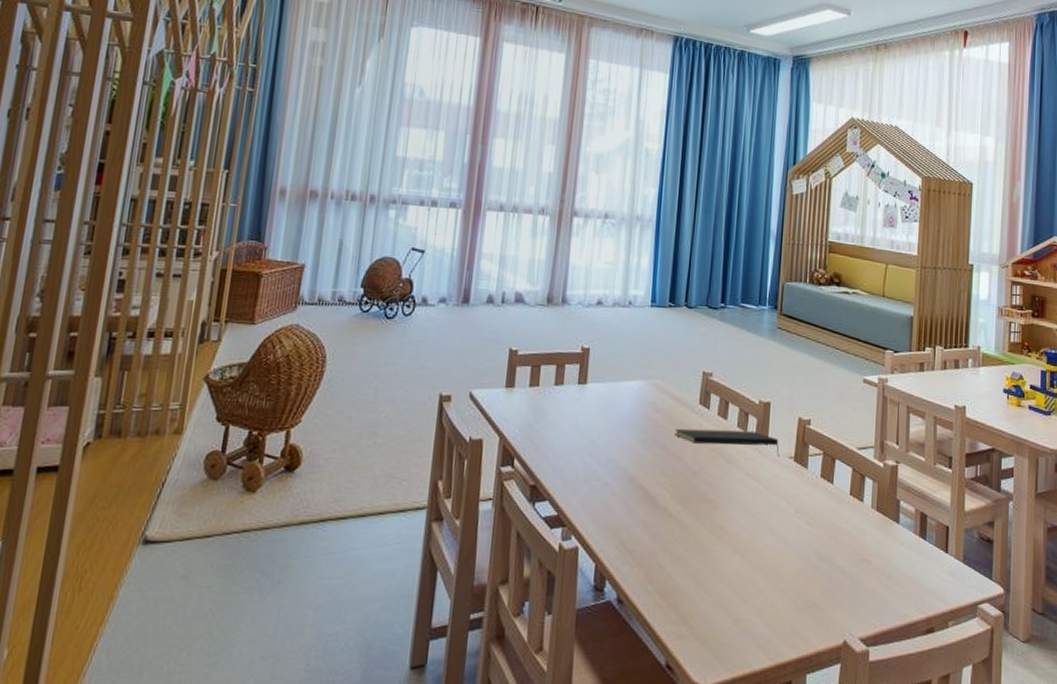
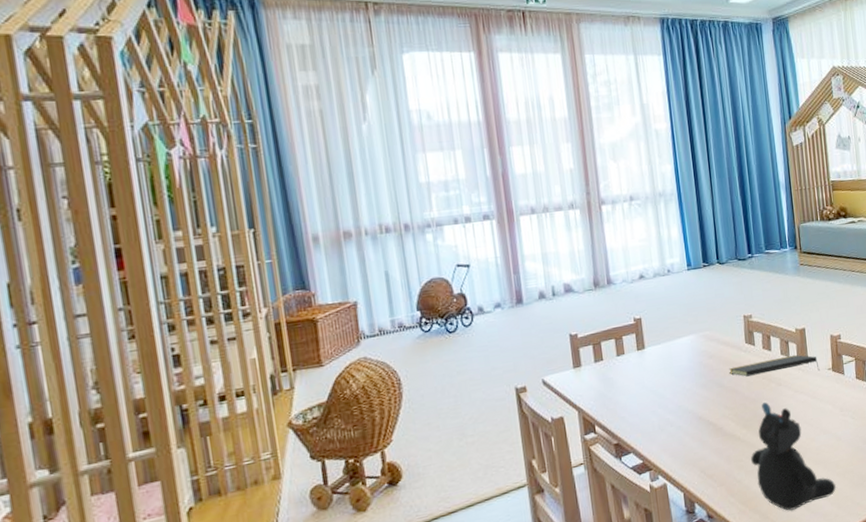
teddy bear: none [680,479,776,621] -> present [751,402,837,511]

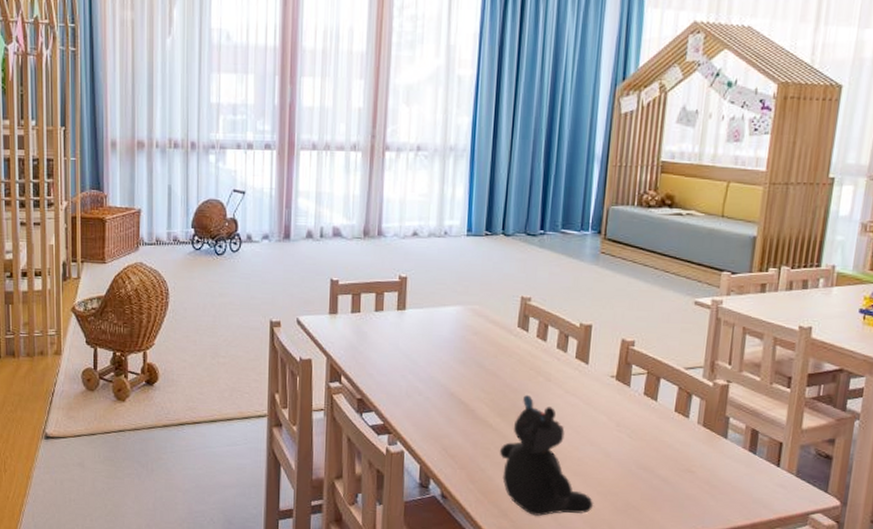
notepad: present [729,354,820,377] -> none [493,349,601,377]

